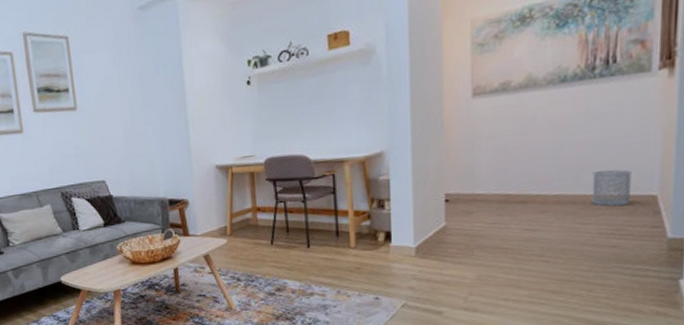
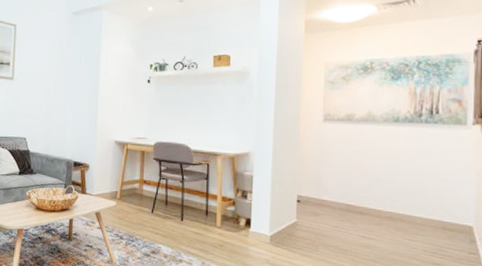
wastebasket: present [591,169,633,207] -> none [418,198,453,231]

